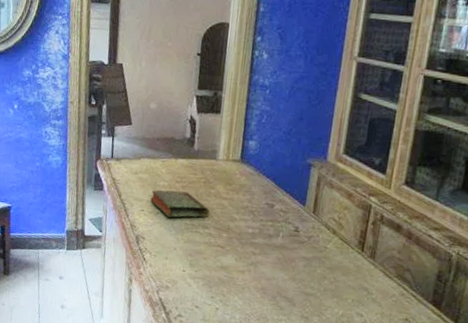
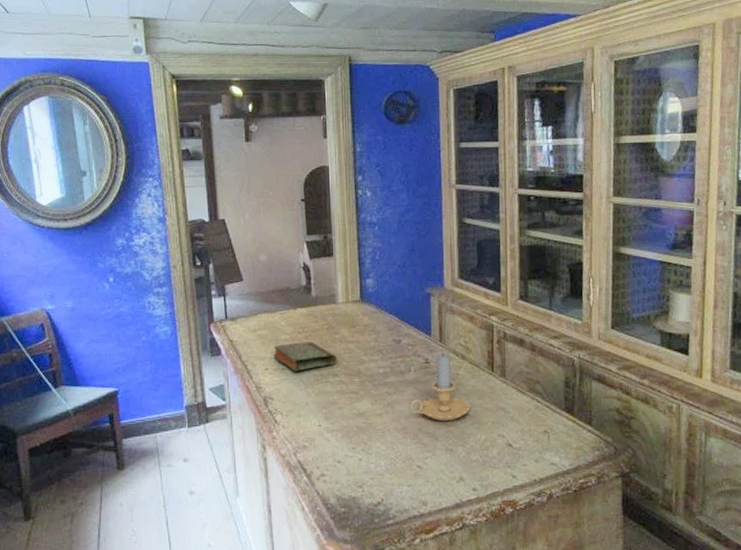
candlestick: none [273,223,333,291] -> present [410,351,470,422]

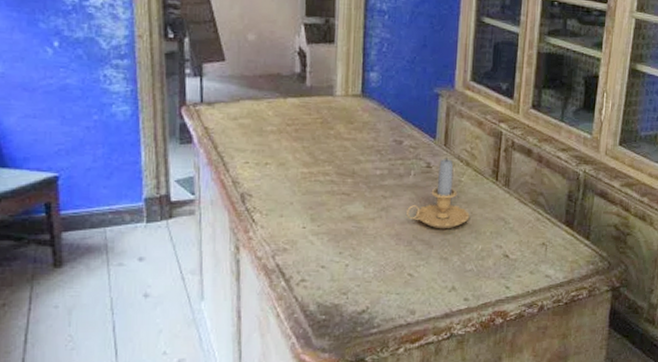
book: present [273,341,338,371] -> none [256,135,331,167]

